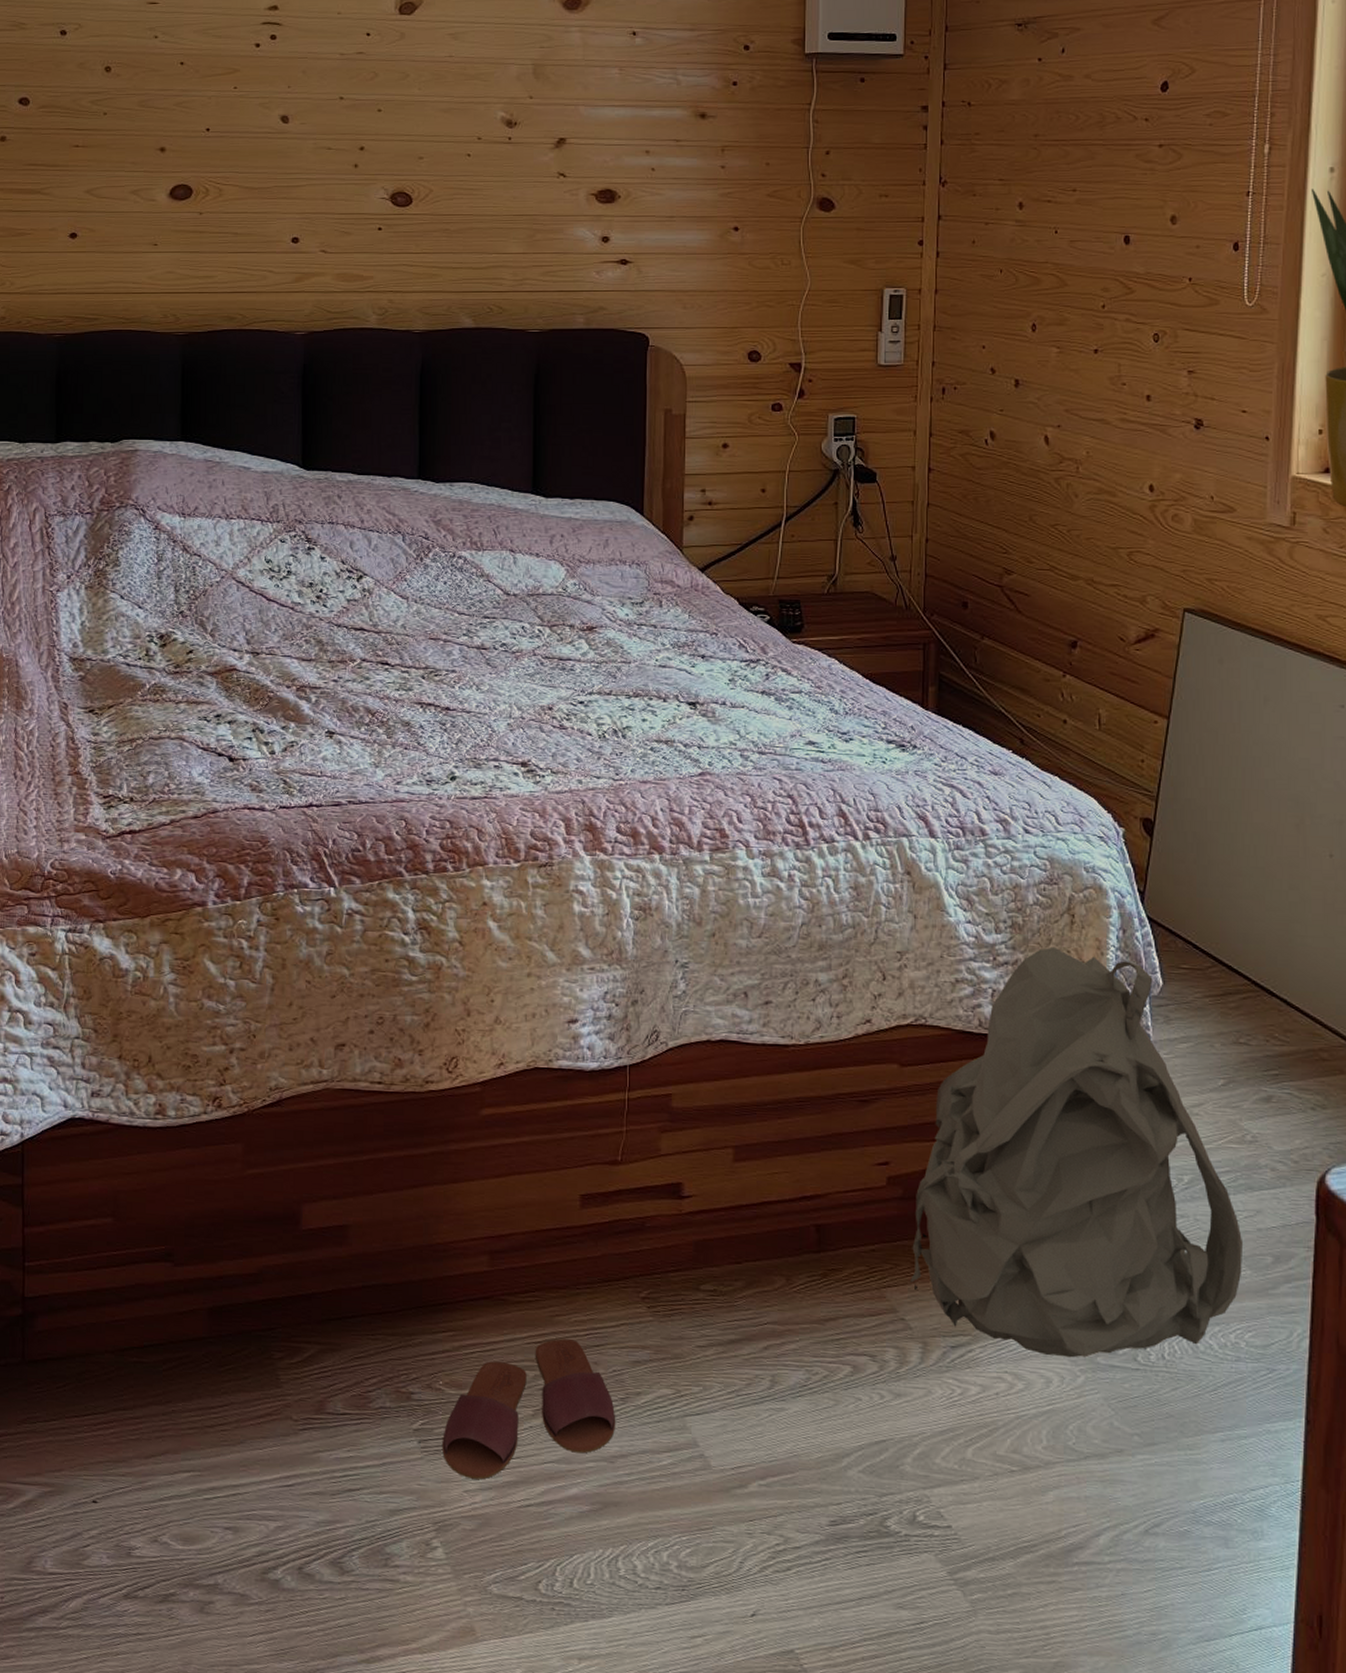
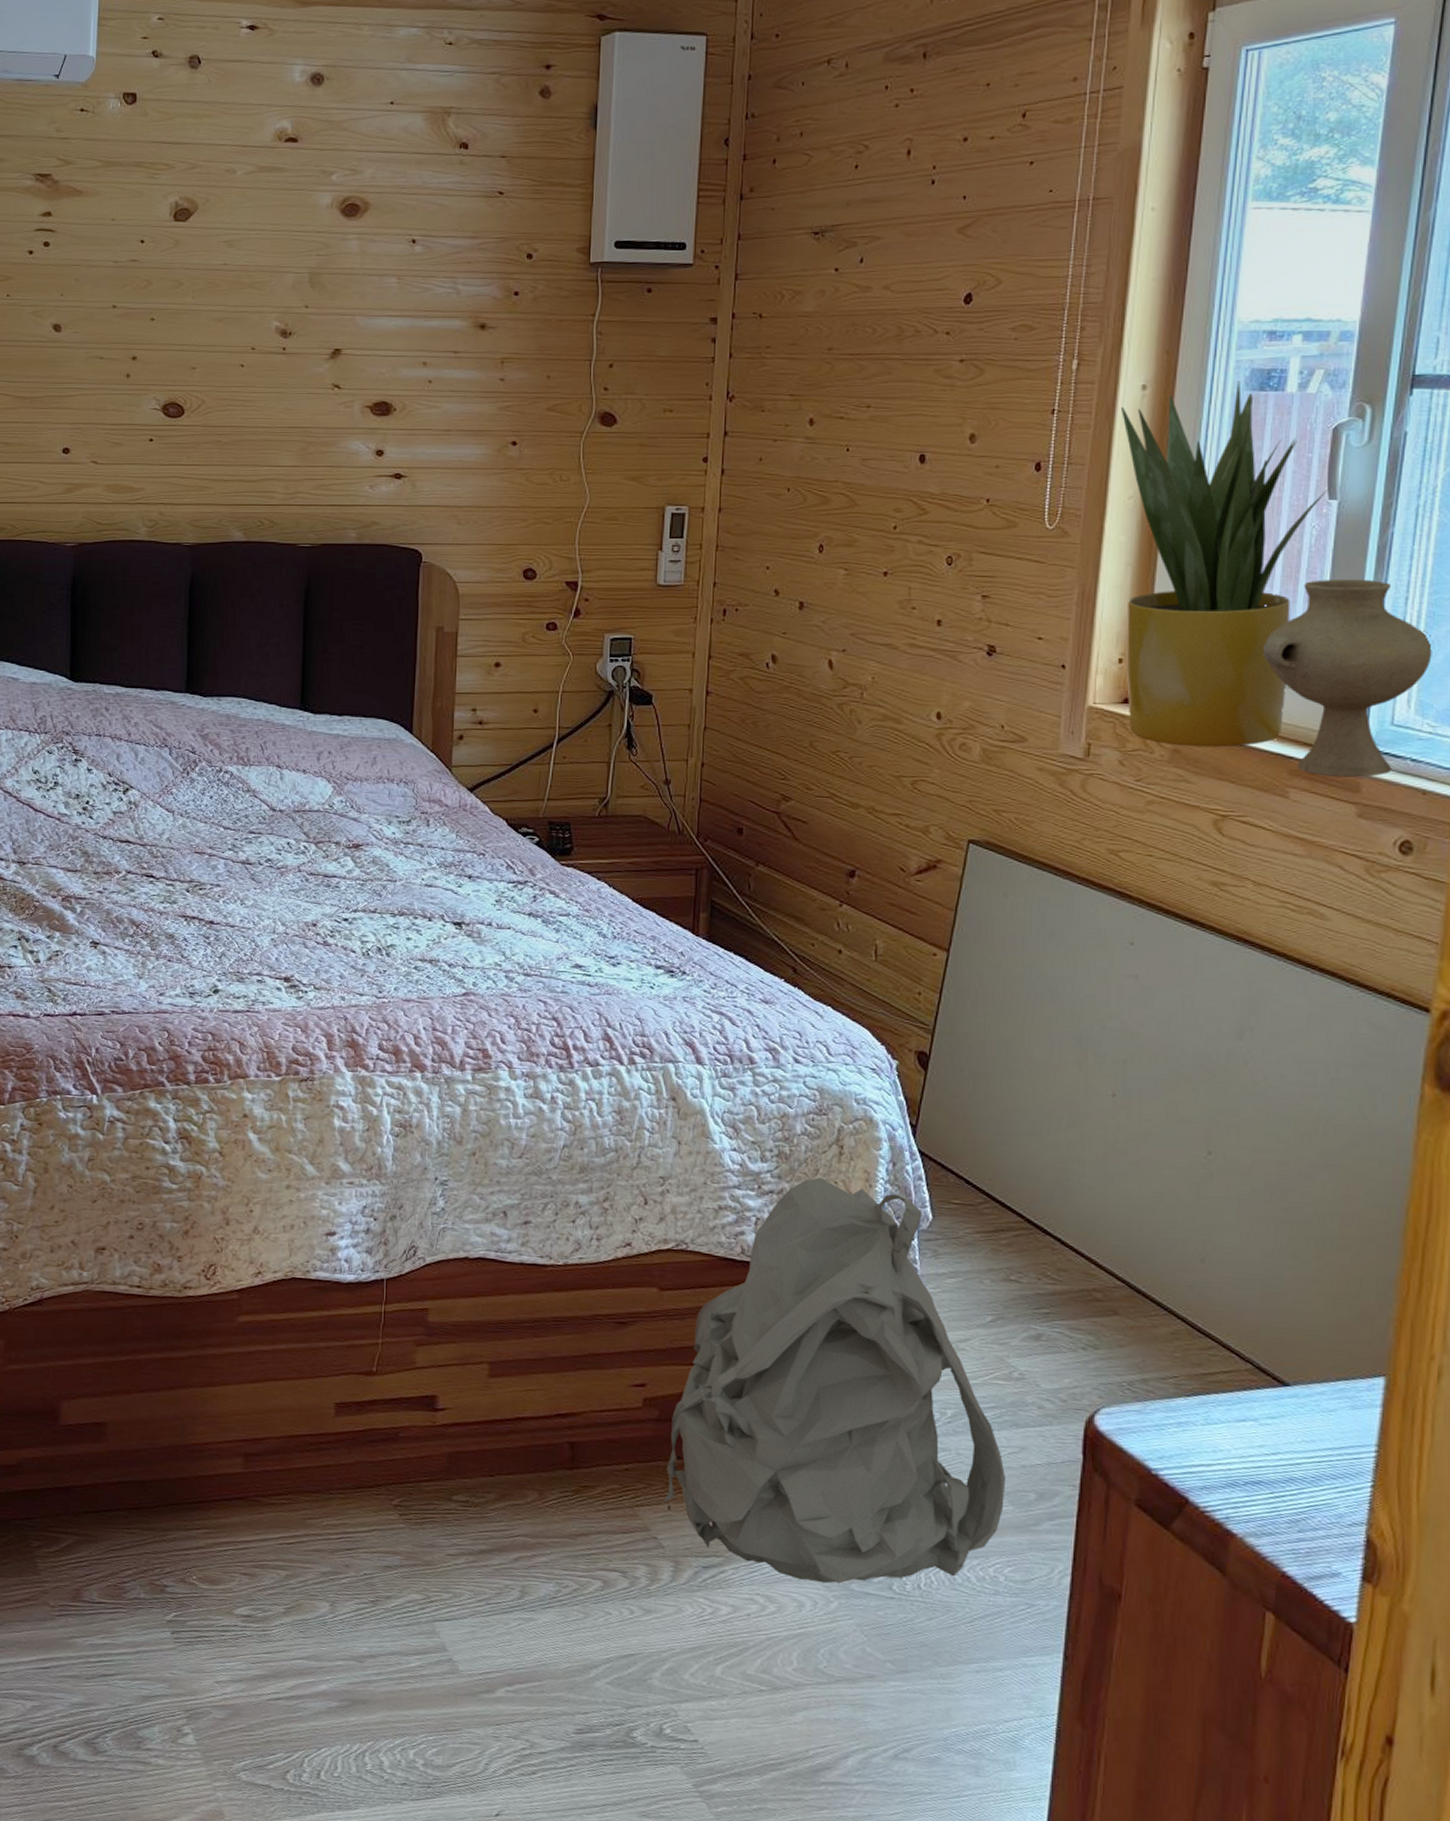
slippers: present [442,1339,616,1480] -> none [195,1541,366,1672]

